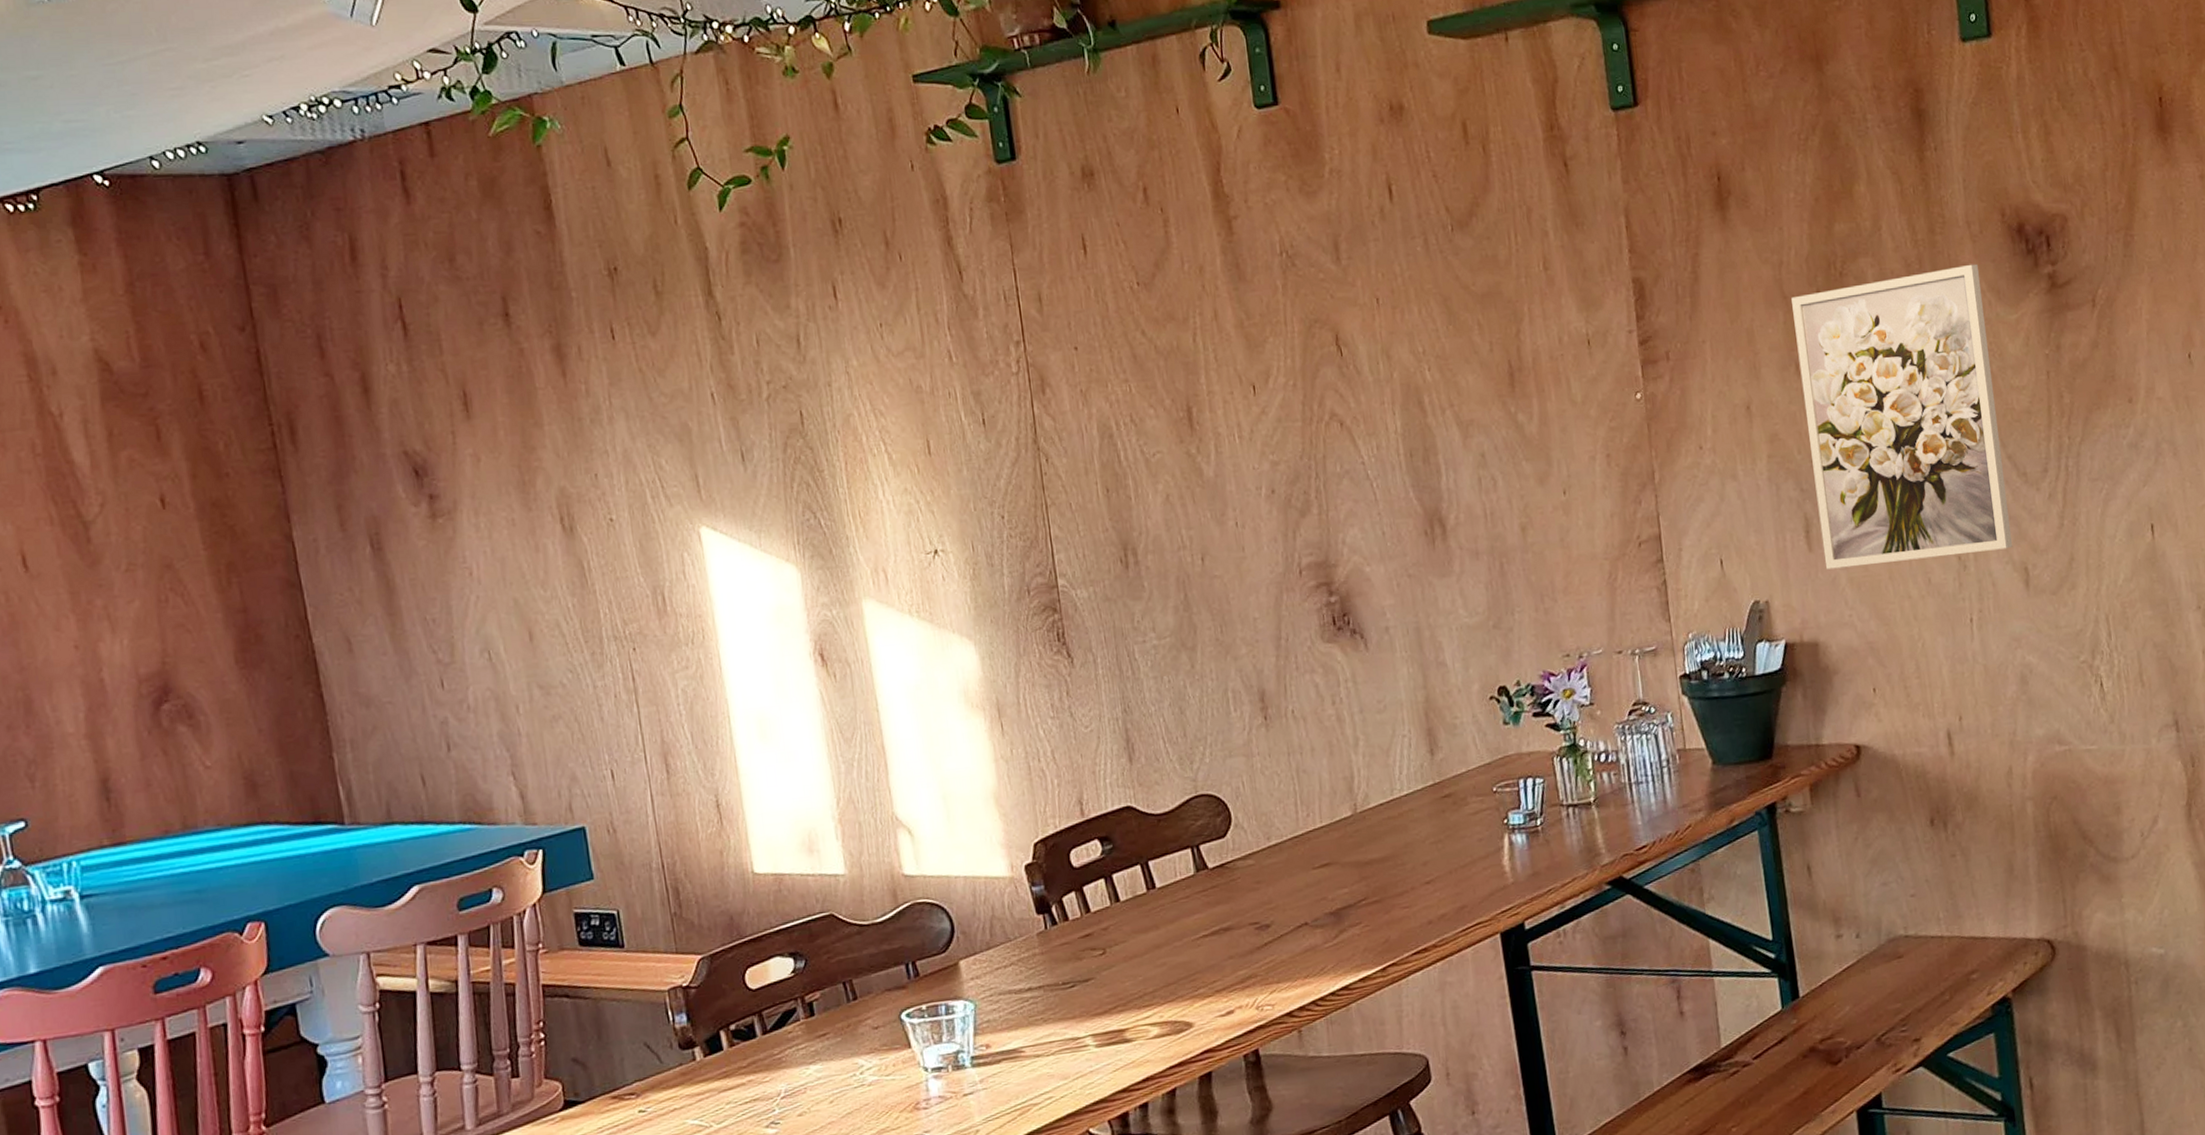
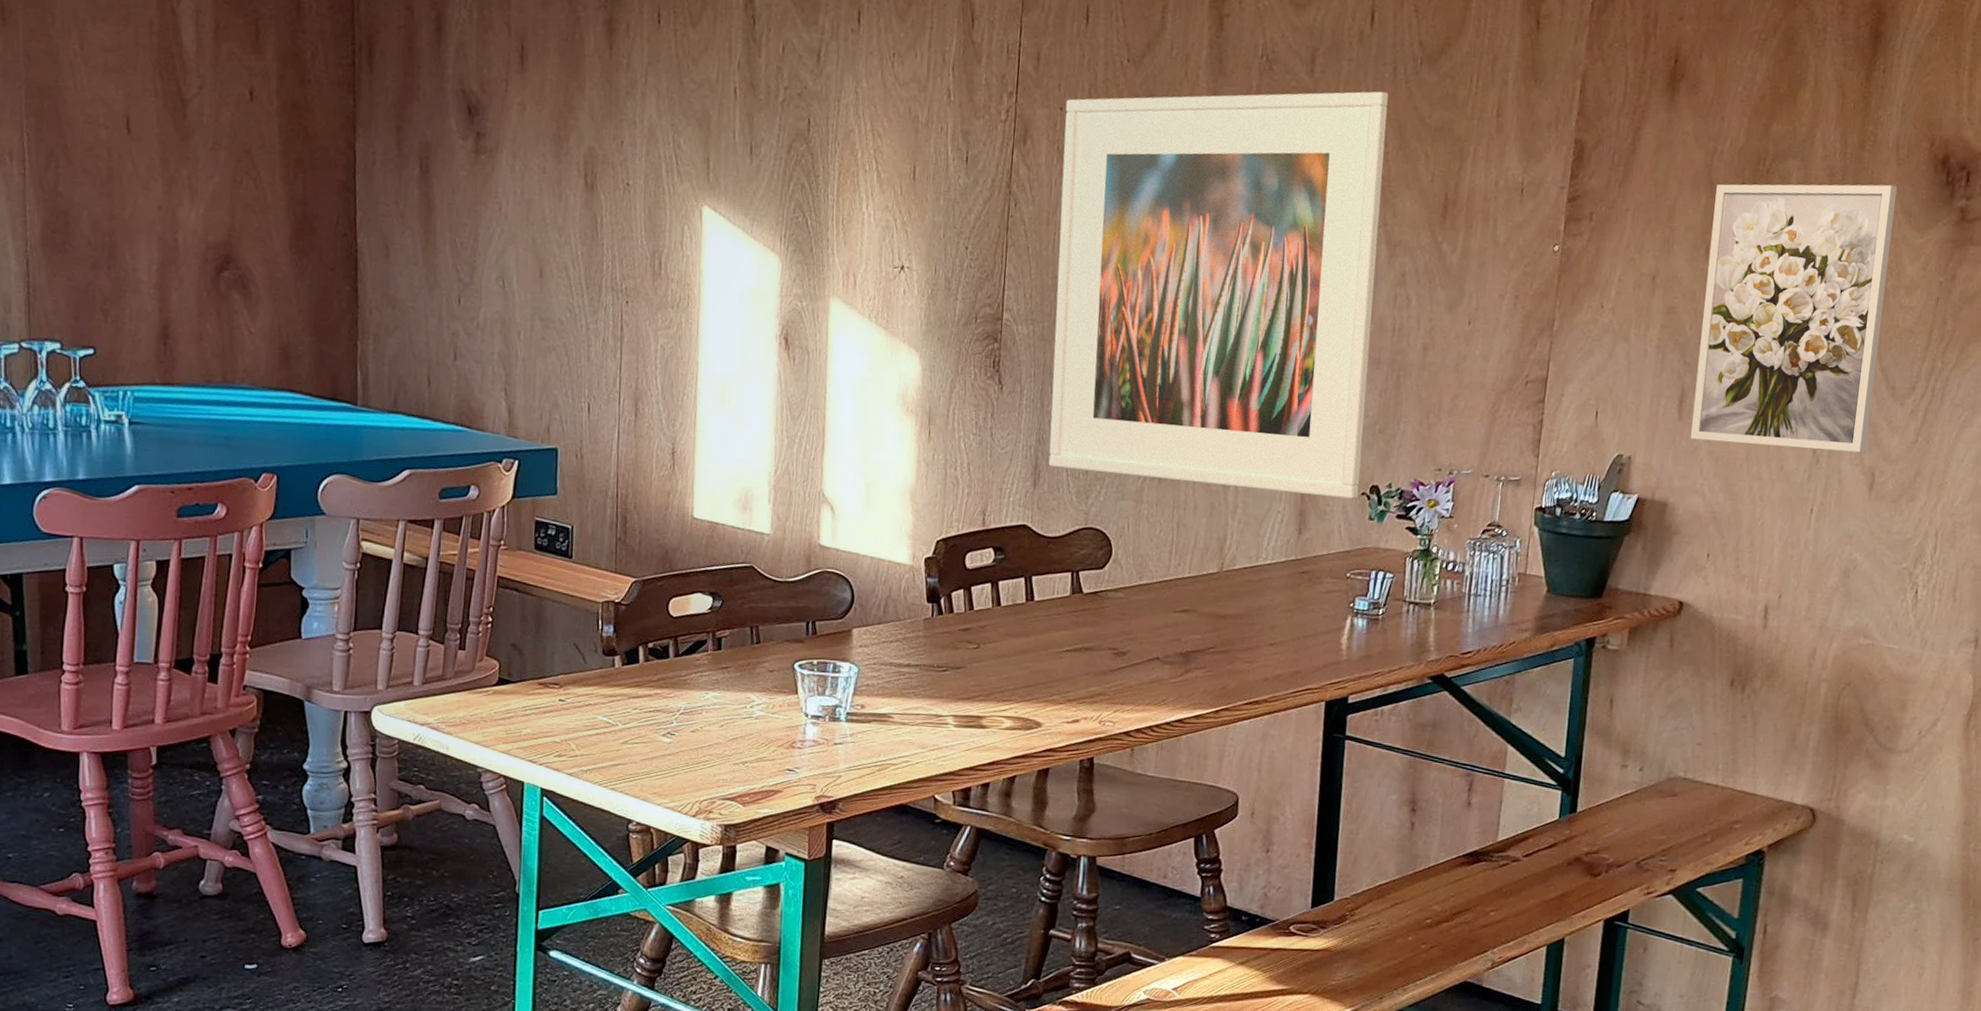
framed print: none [1079,266,1487,737] -> present [1048,91,1389,499]

